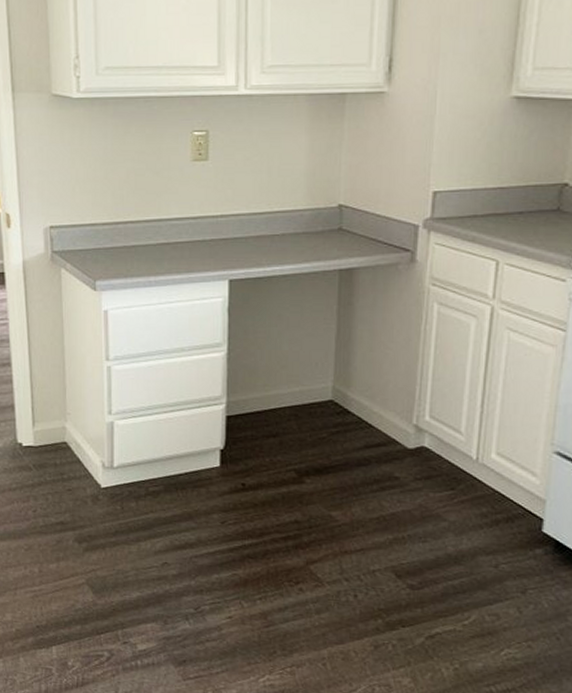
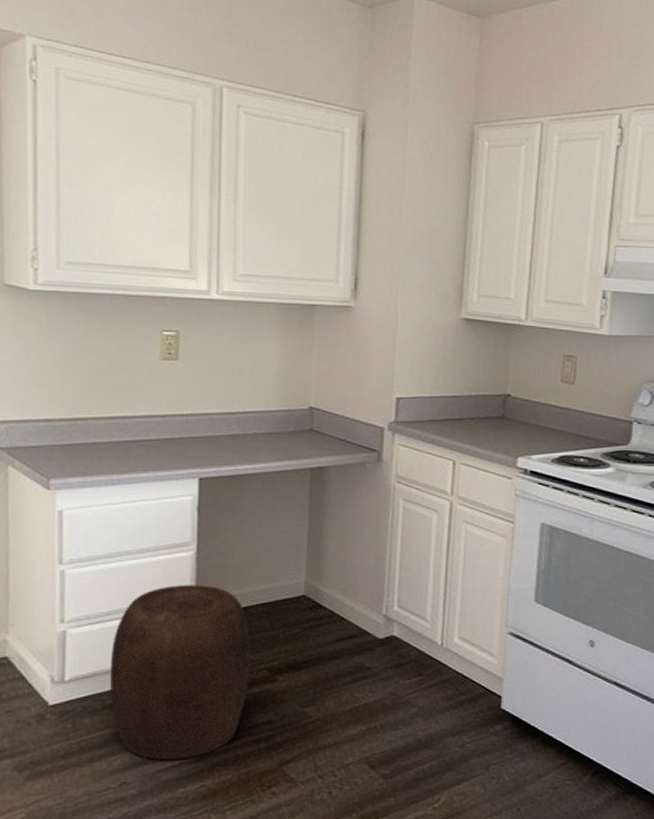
stool: none [151,384,278,549] -> present [109,585,250,761]

